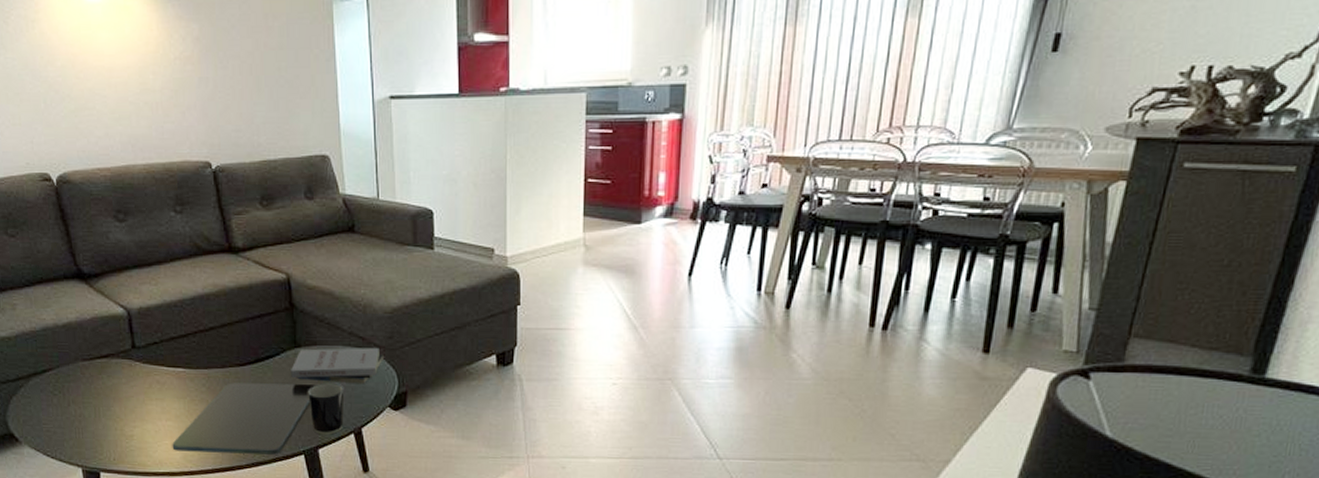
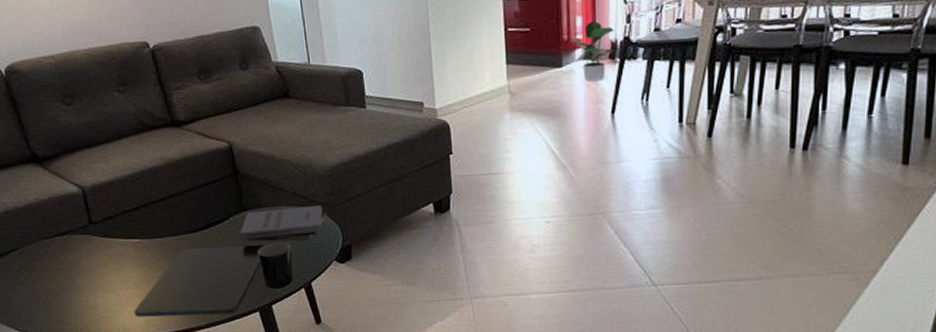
potted plant: none [652,178,698,242] -> present [570,20,616,82]

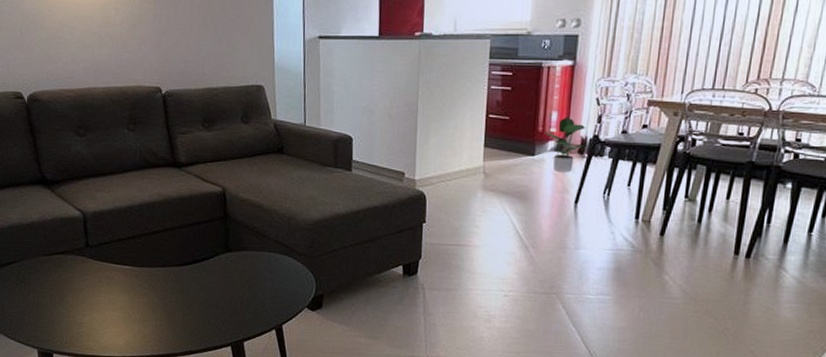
tablet: present [134,245,264,317] -> none [116,280,243,345]
books: present [240,206,327,241] -> none [223,253,304,287]
mug: present [257,241,294,291] -> none [236,283,269,330]

